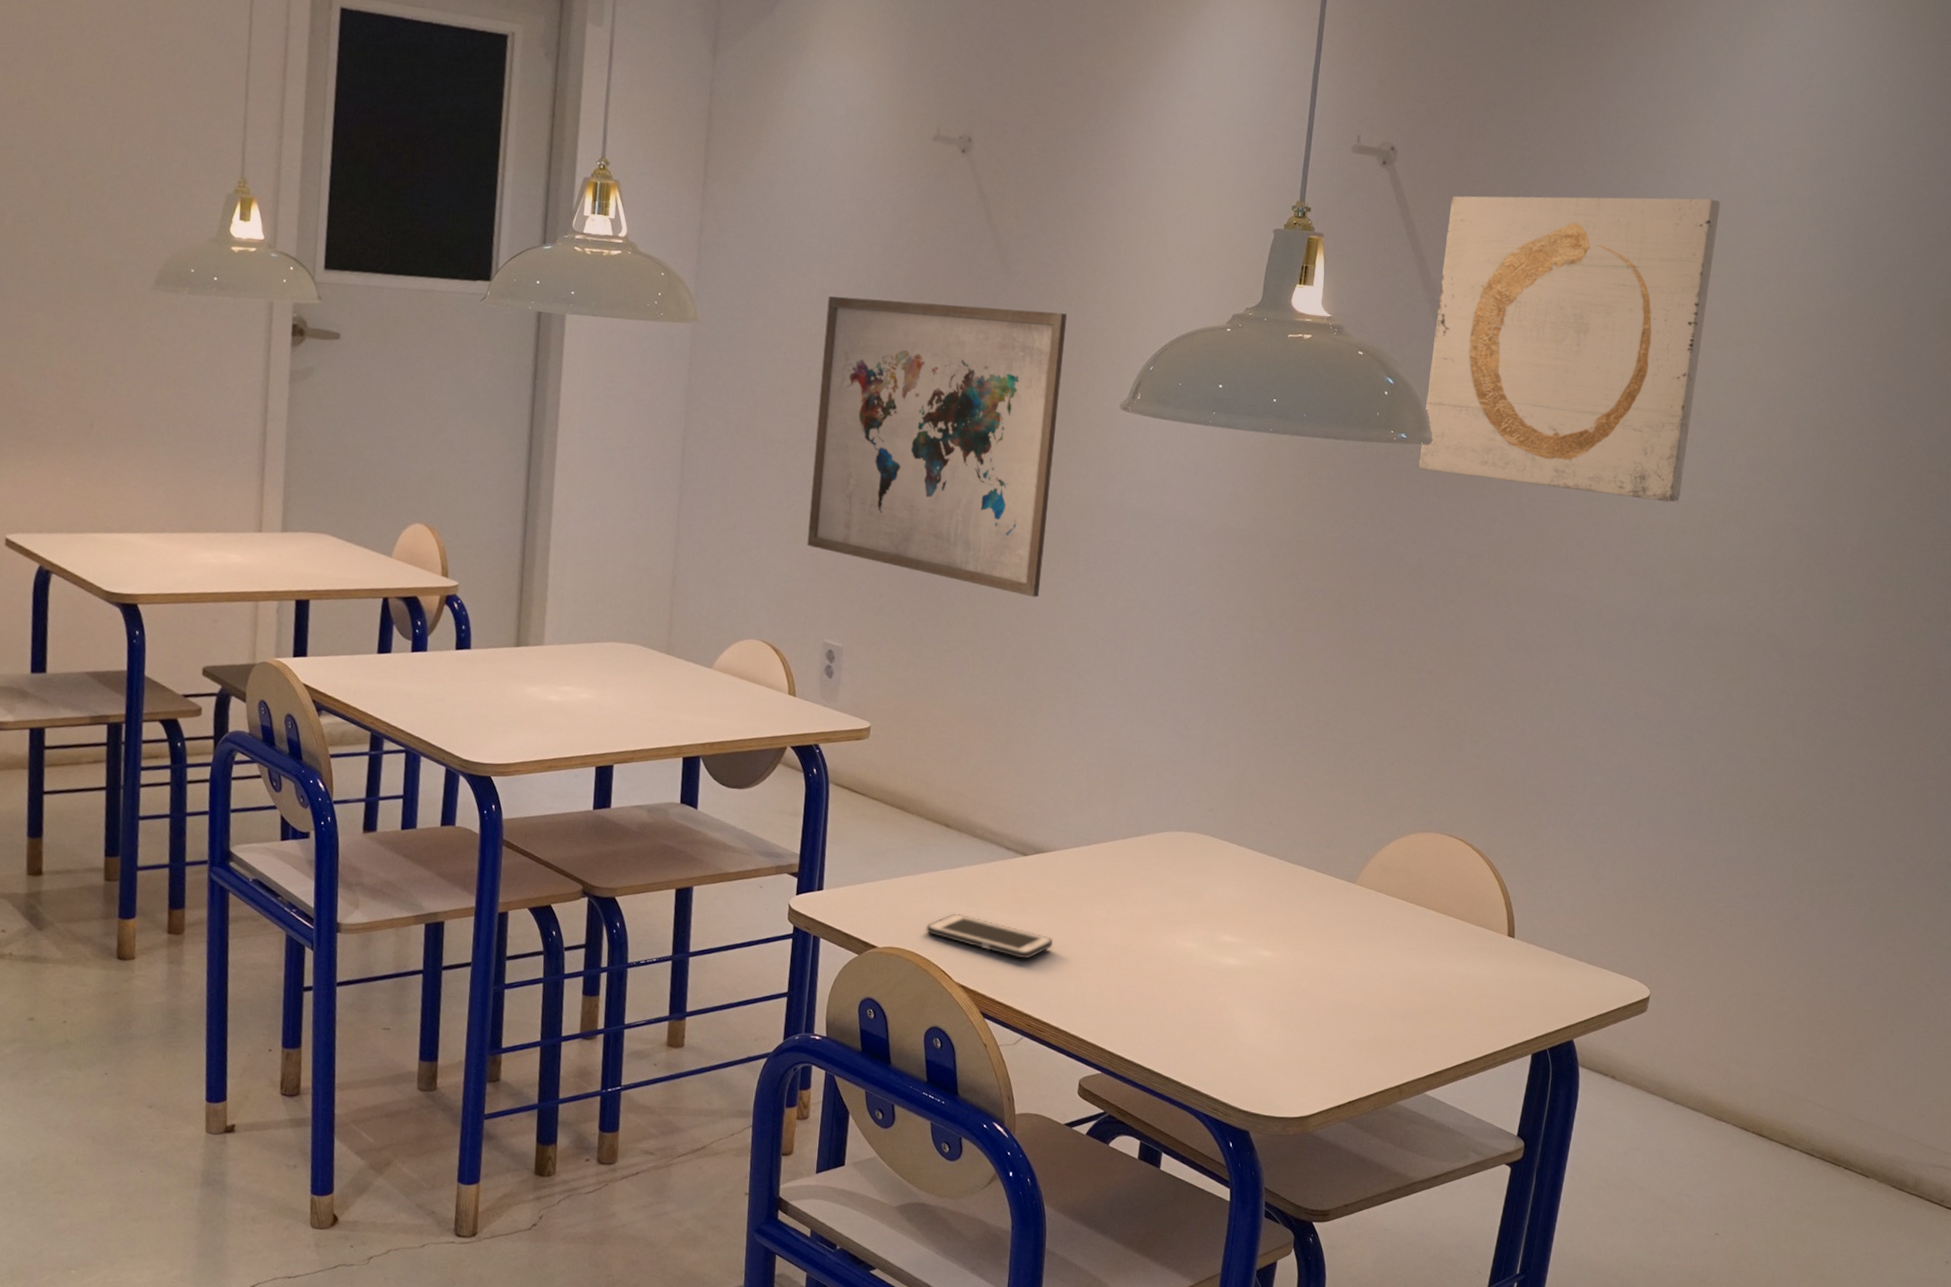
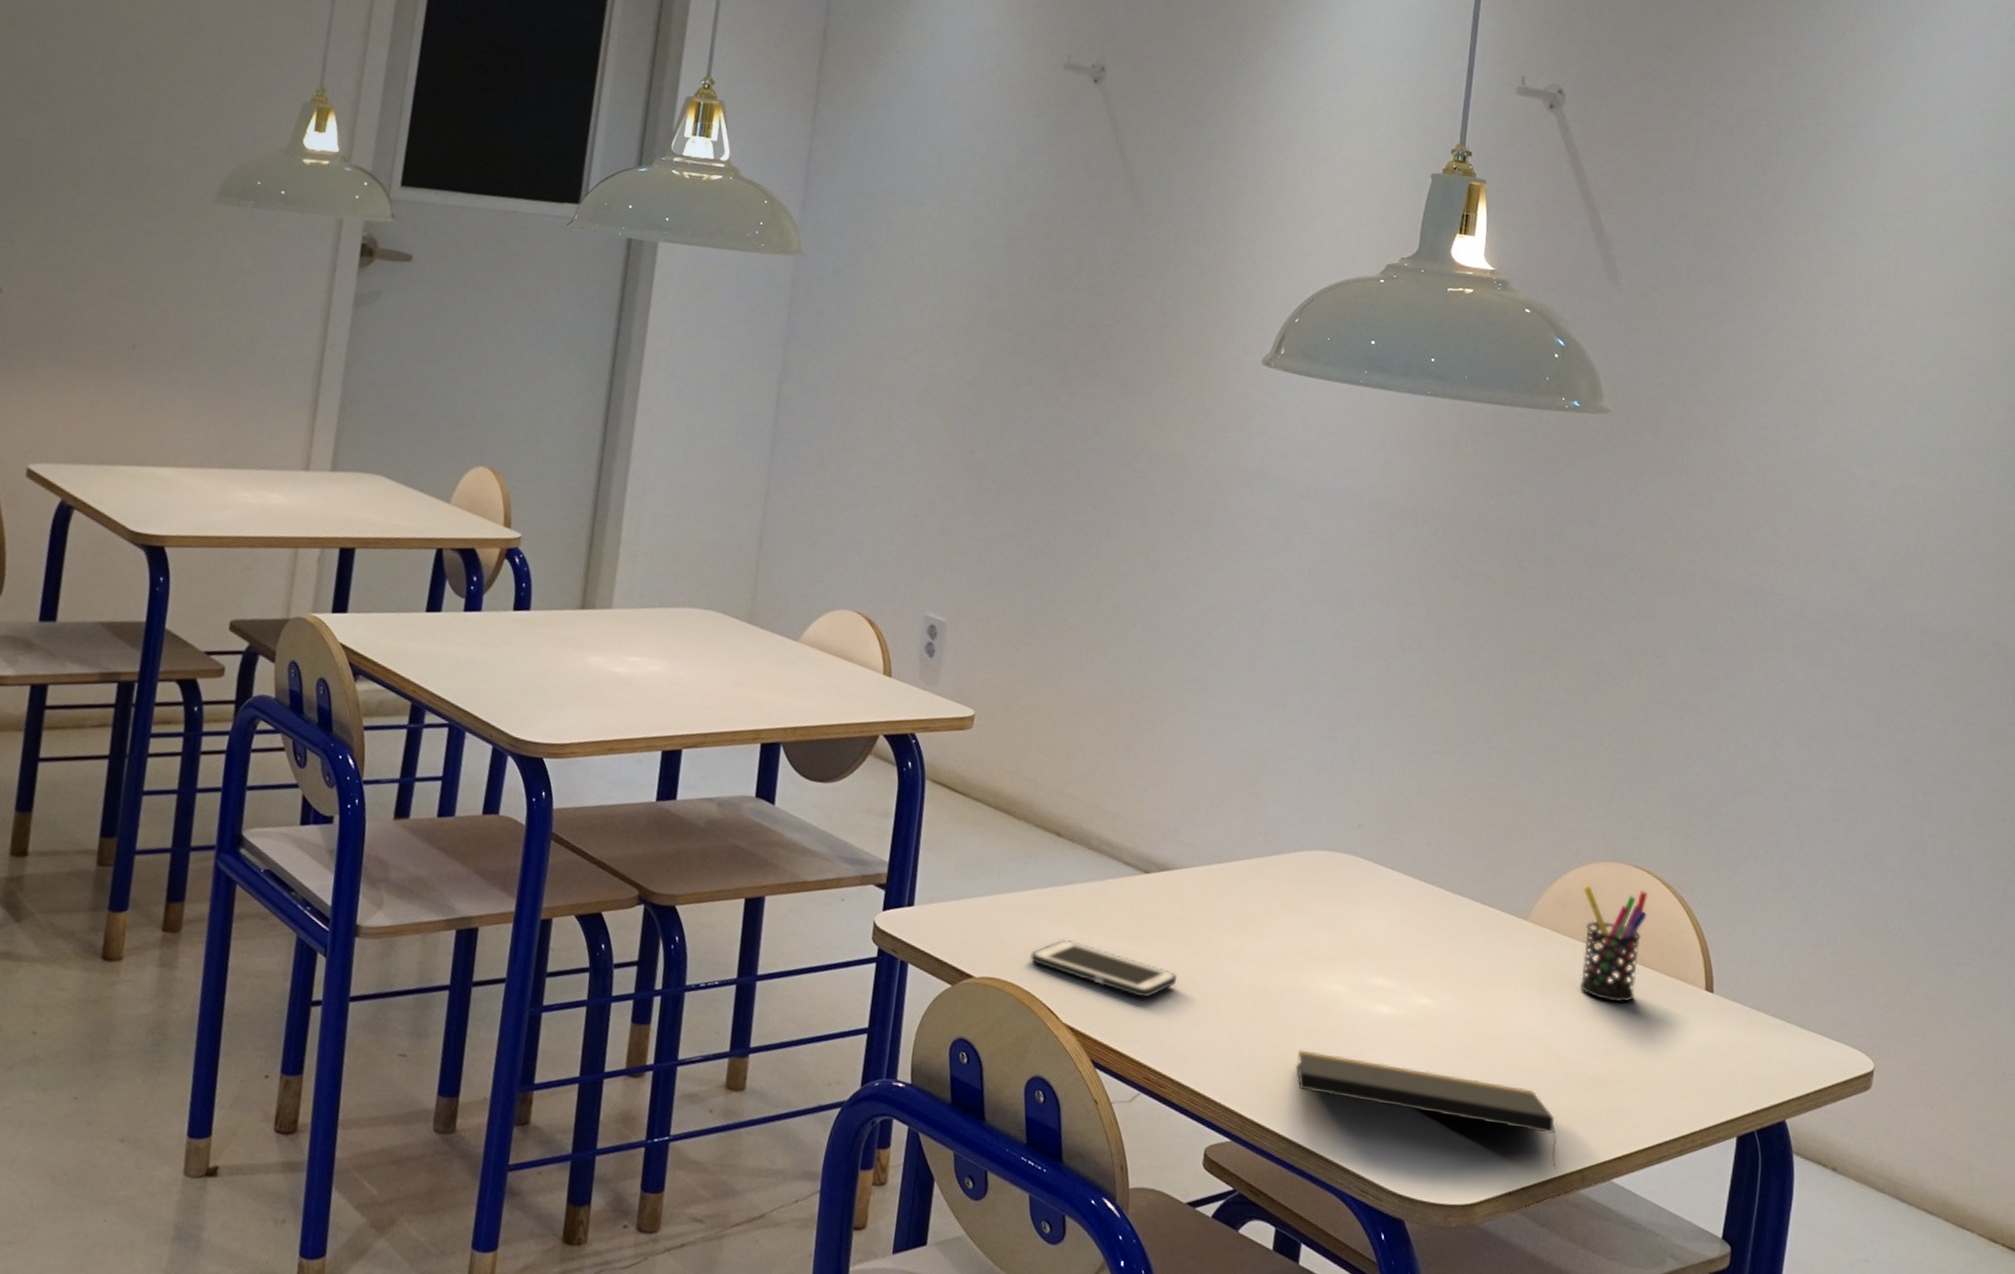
wall art: present [807,296,1068,598] -> none [911,231,1205,573]
notepad: none [1156,997,1378,1086] -> present [1296,1049,1557,1170]
pen holder: none [1399,853,1460,949] -> present [1579,885,1649,1003]
wall art: present [1418,196,1720,502] -> none [1593,144,1920,488]

